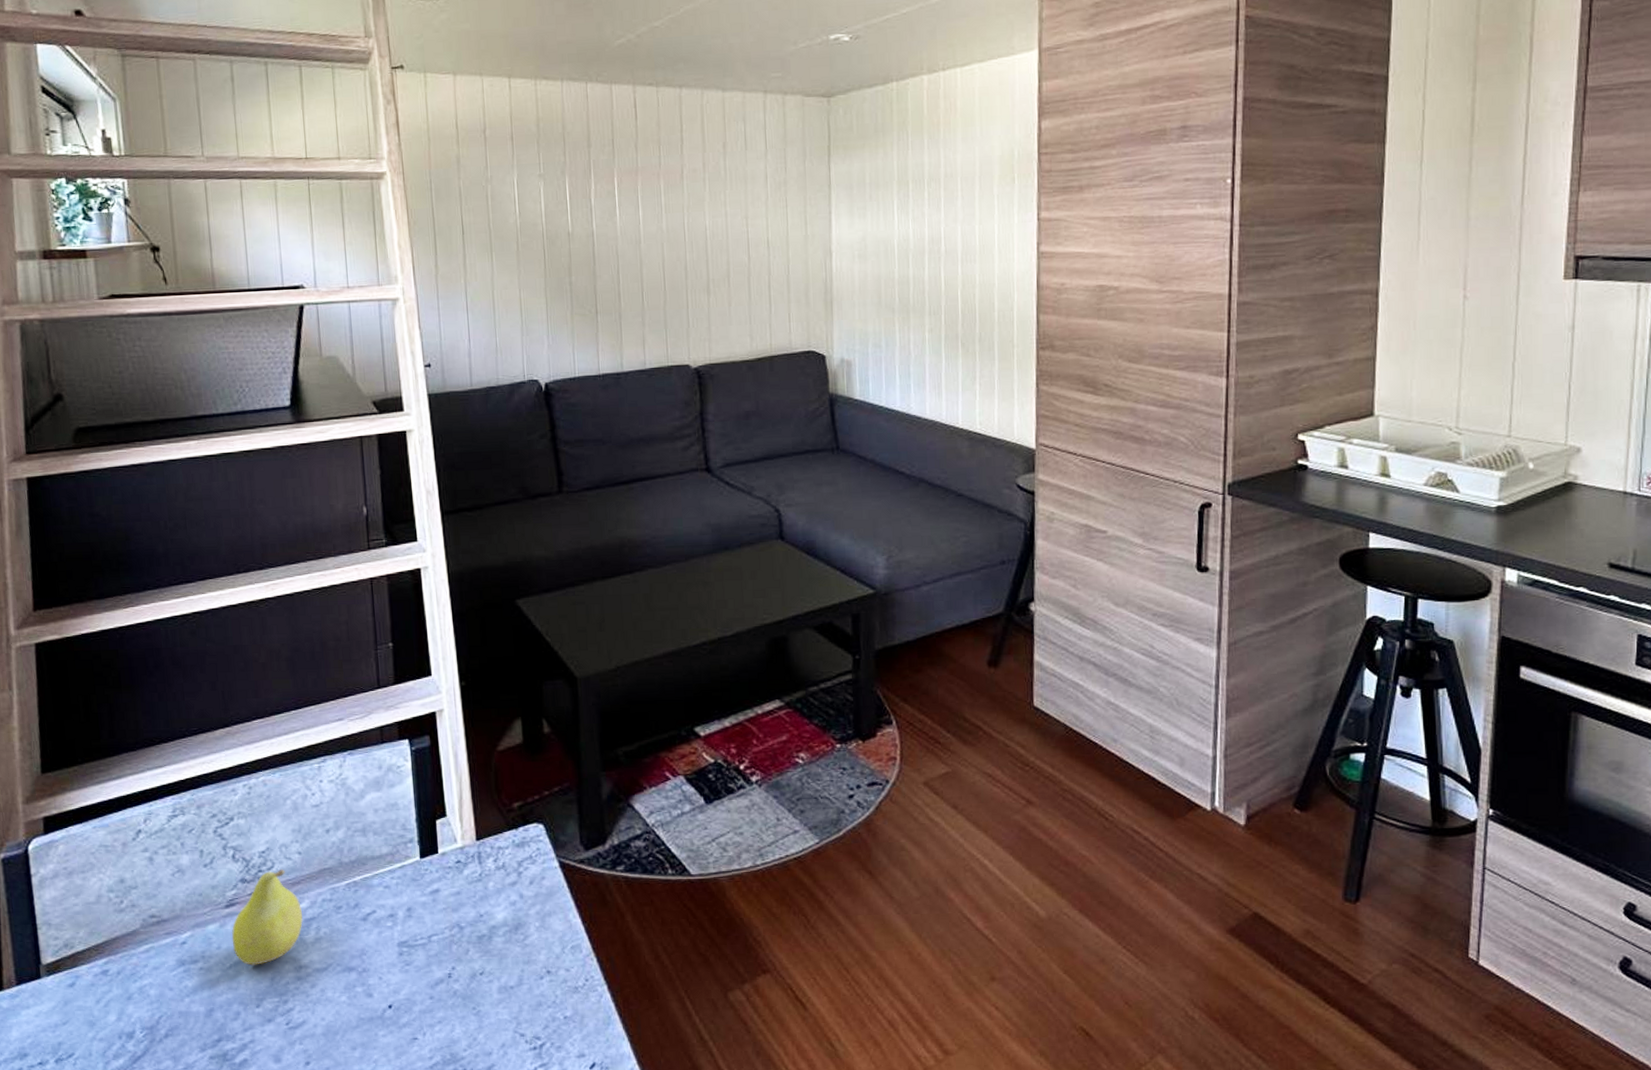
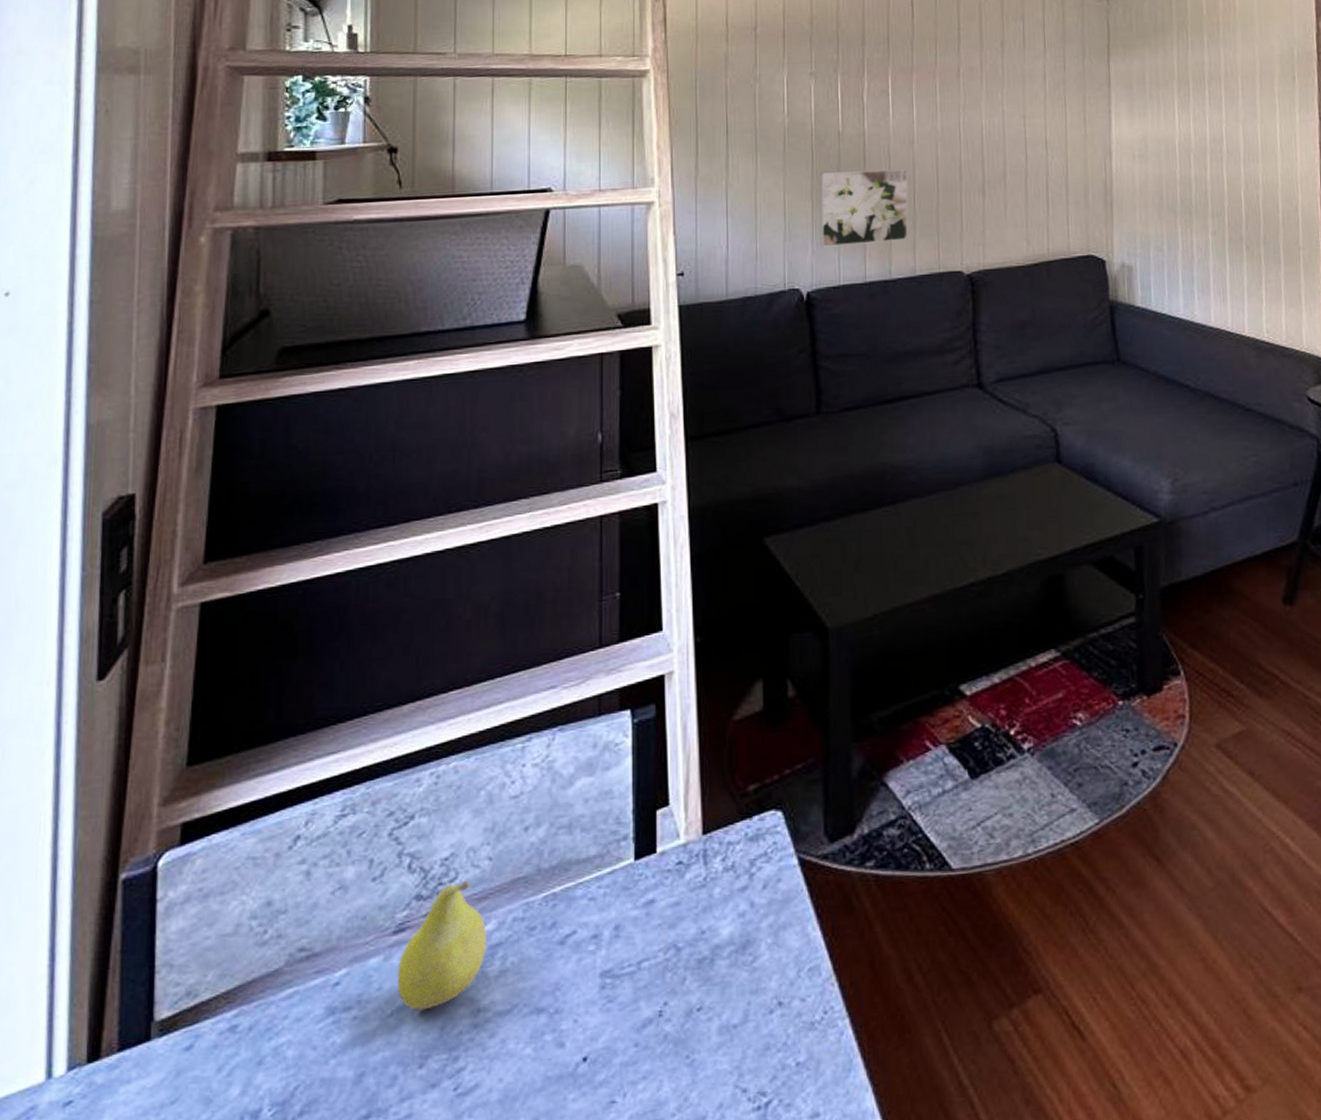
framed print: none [552,267,638,342] -> present [819,168,909,248]

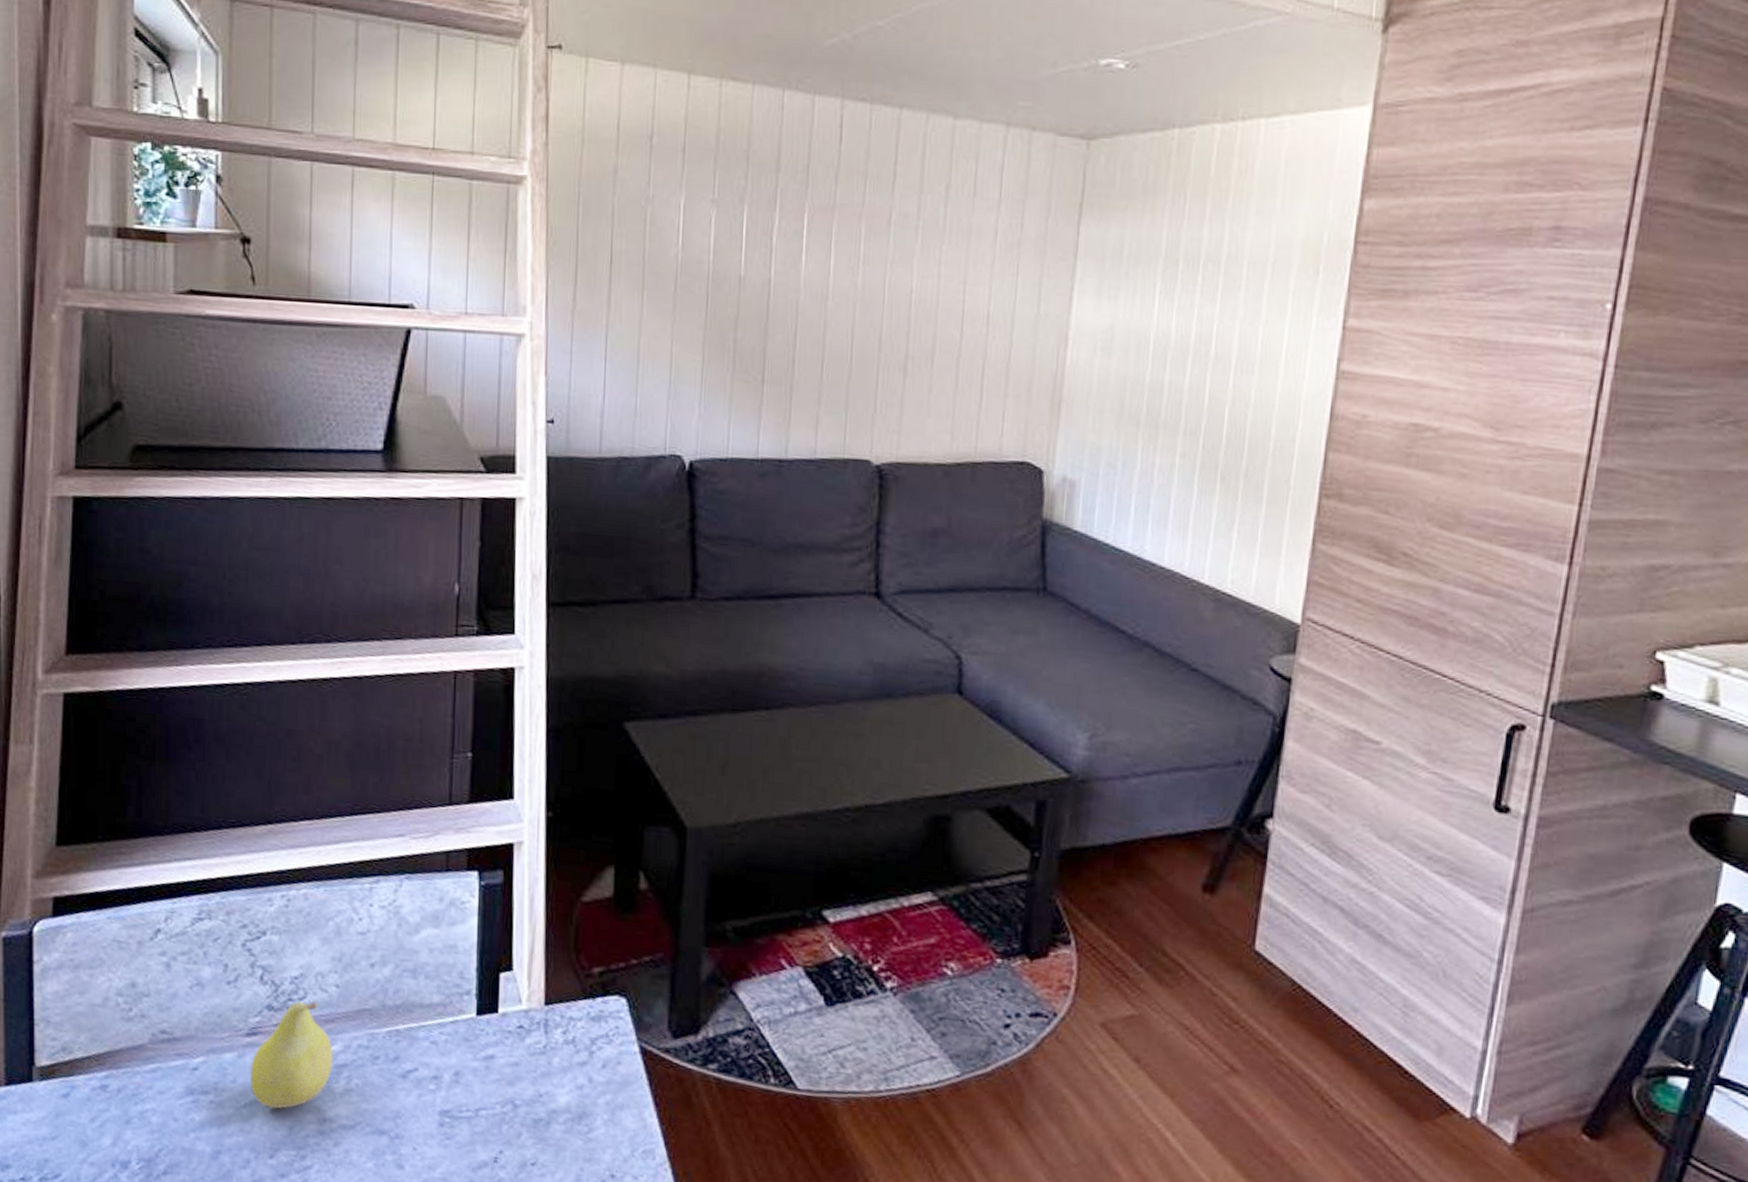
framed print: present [819,168,909,248] -> none [709,322,818,415]

